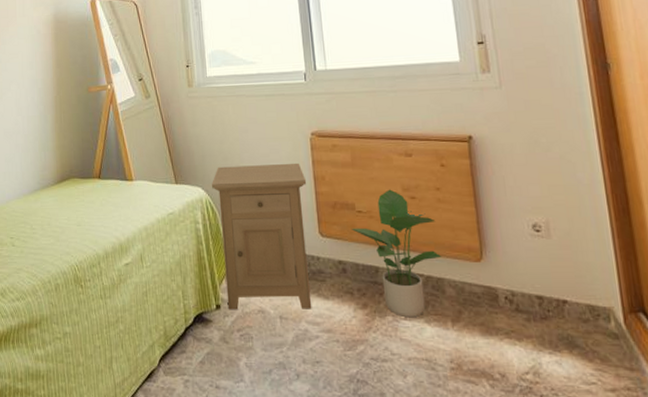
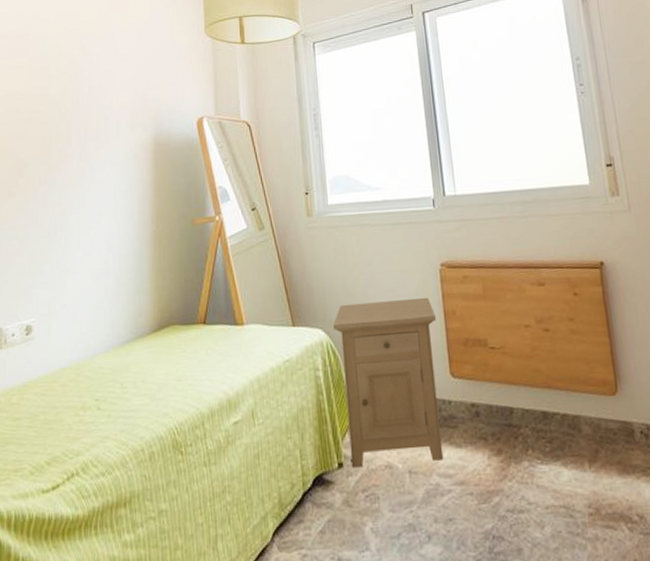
potted plant: present [351,189,442,318] -> none [484,322,578,462]

